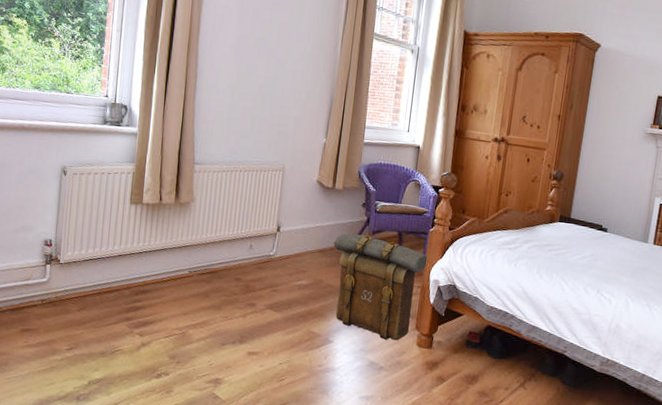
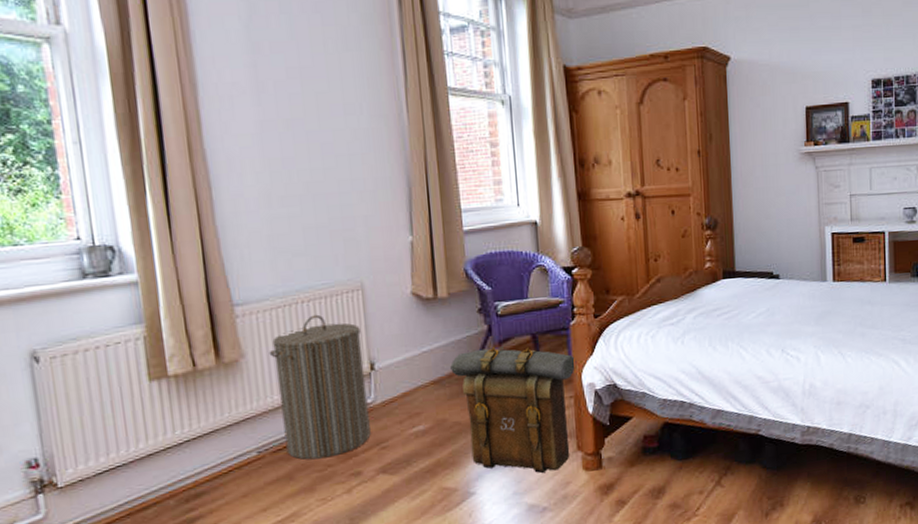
laundry hamper: none [208,182,276,288] -> present [269,314,371,460]

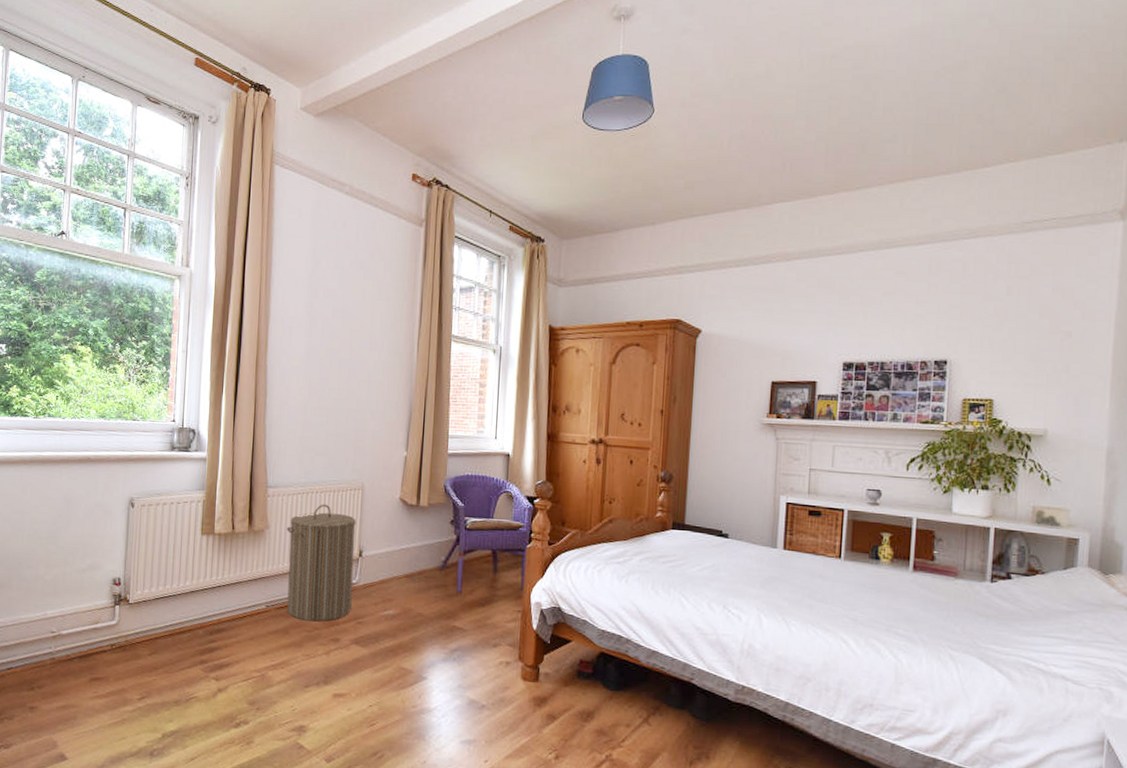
backpack: present [450,346,577,474] -> none [421,554,528,675]

